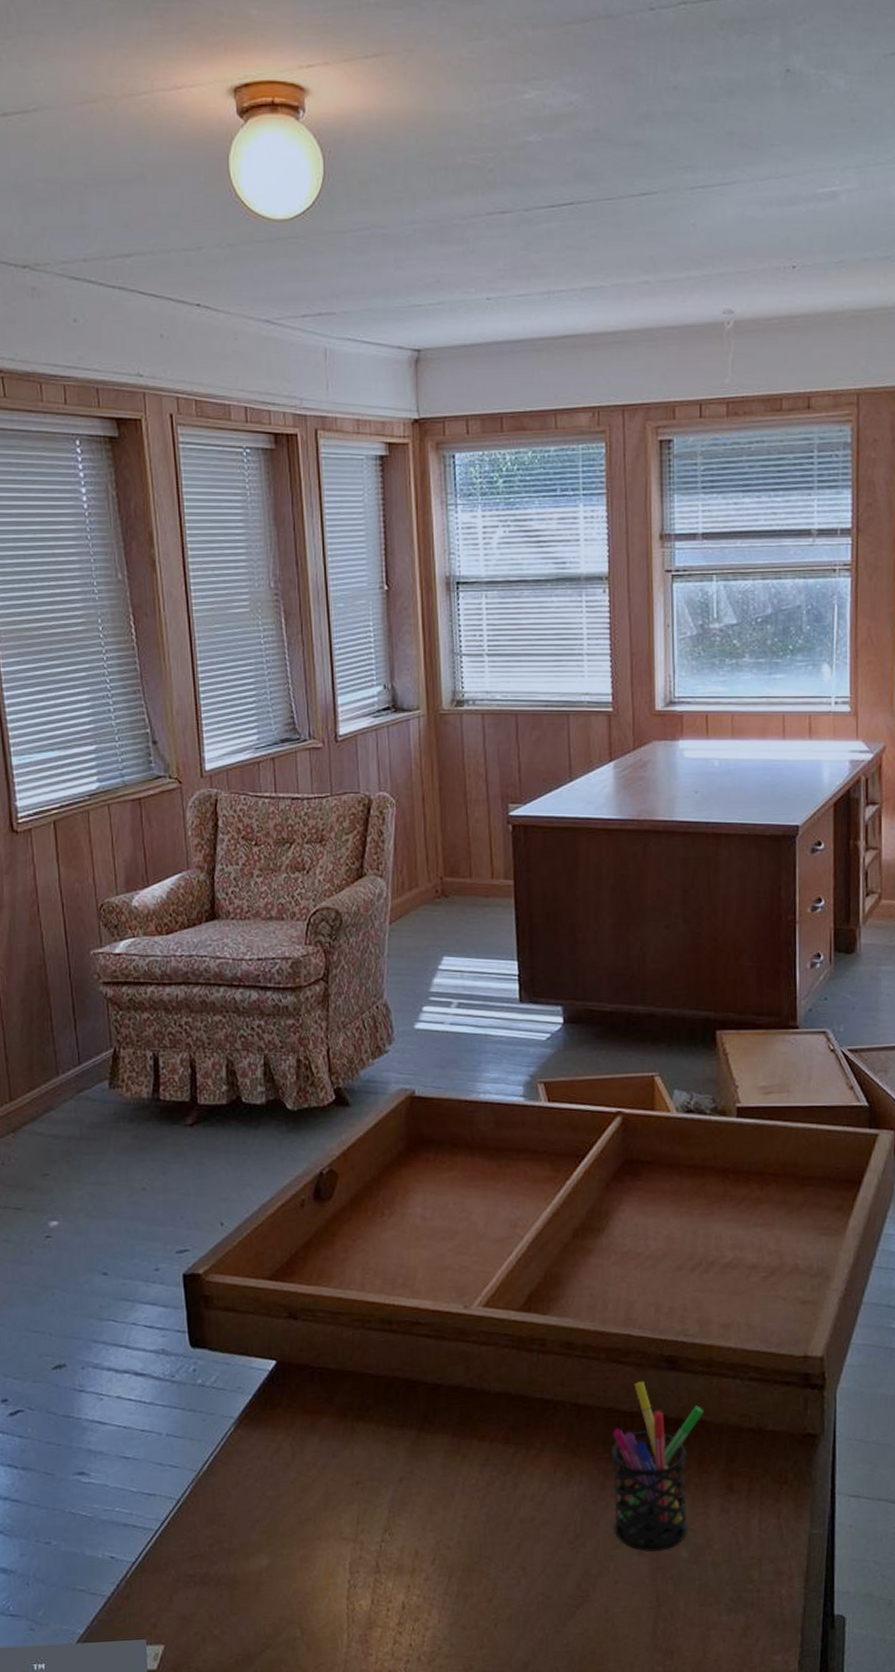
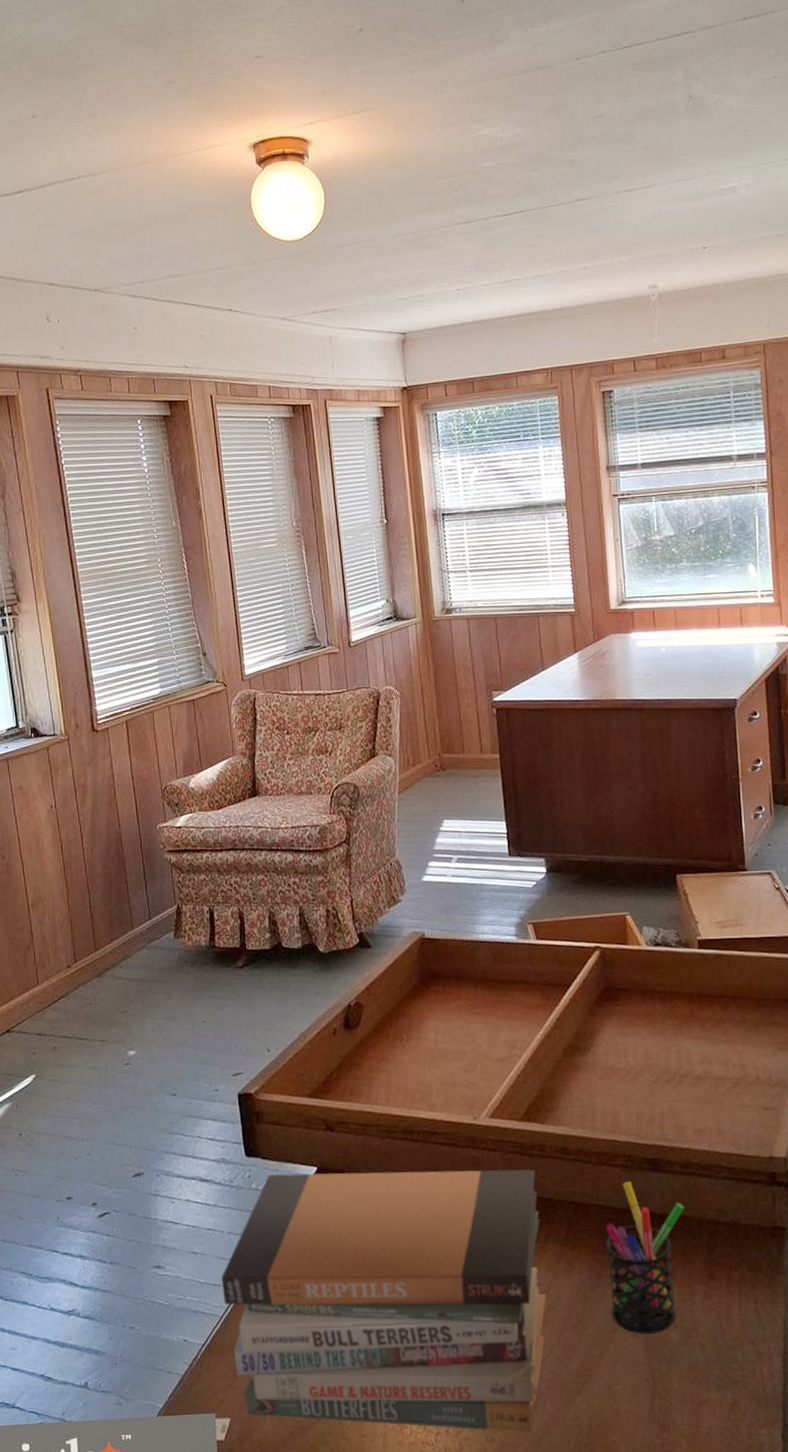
book stack: none [157,1366,541,1660] -> present [221,1169,547,1433]

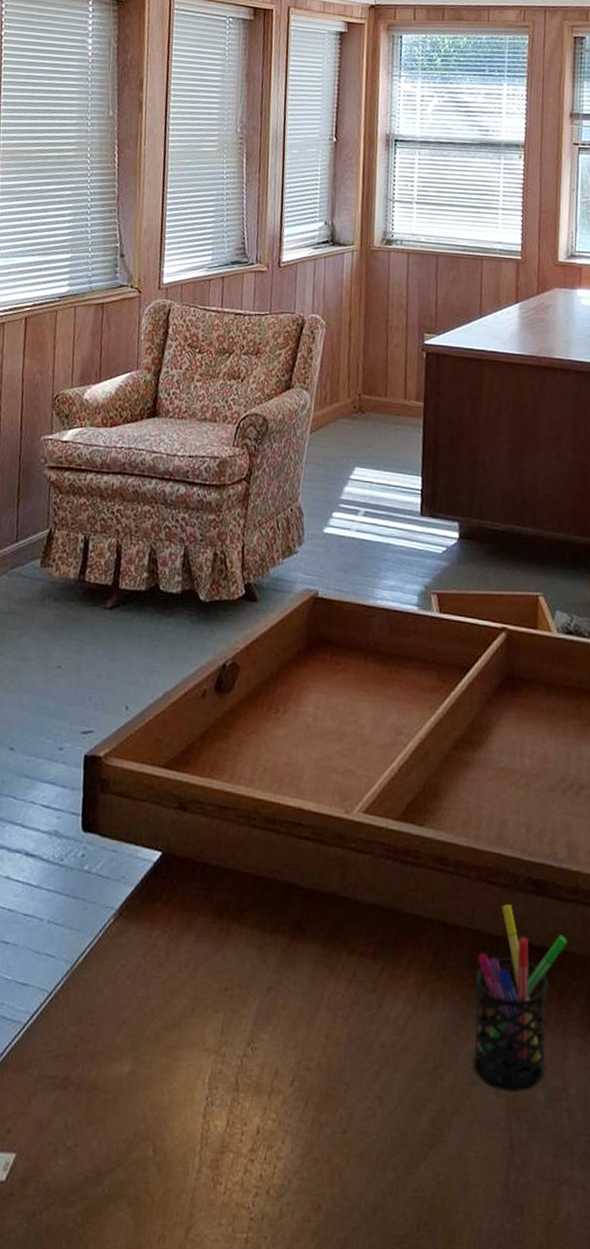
book stack: present [221,1169,547,1433] -> none [30,856,407,1202]

